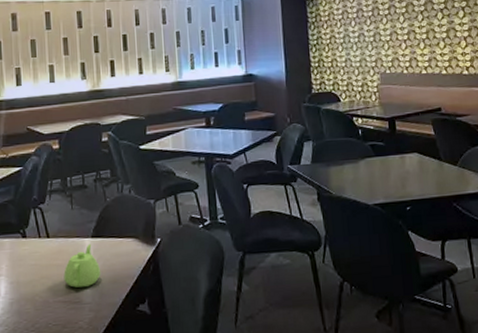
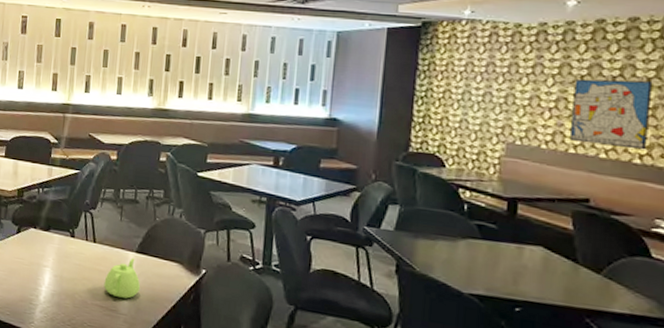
wall art: none [417,9,470,64] -> present [569,78,653,150]

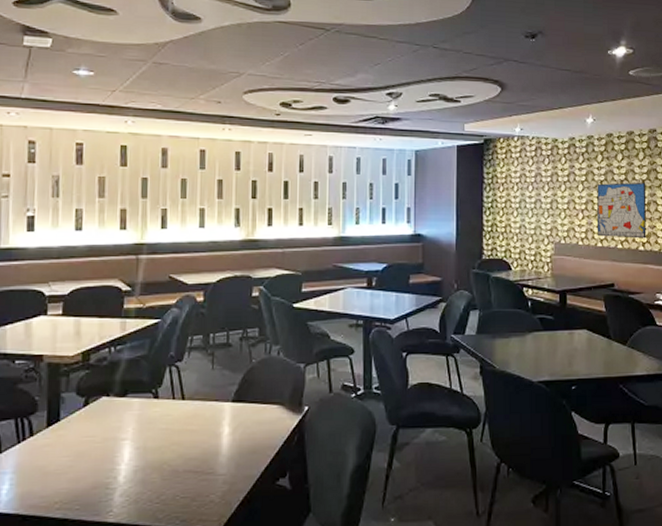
teapot: present [104,257,141,299] -> none [197,408,240,457]

